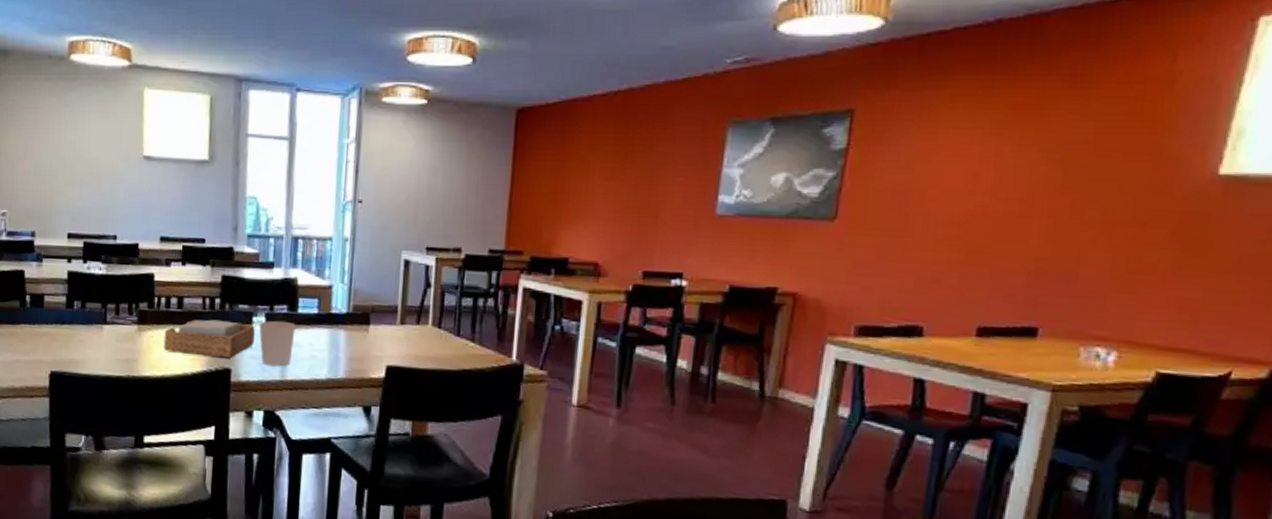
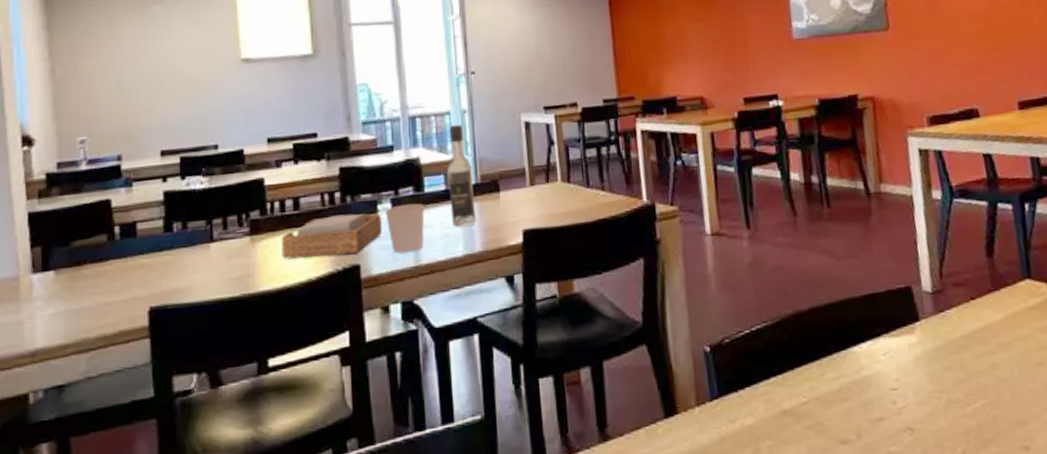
bottle: none [320,252,346,353] -> present [447,124,477,228]

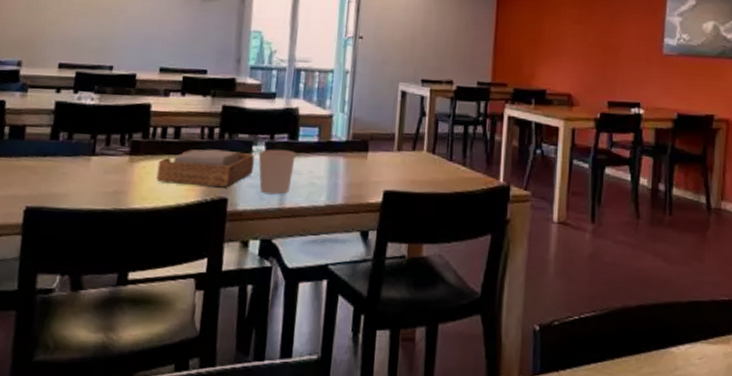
bottle: present [447,124,477,228] -> none [319,83,346,180]

